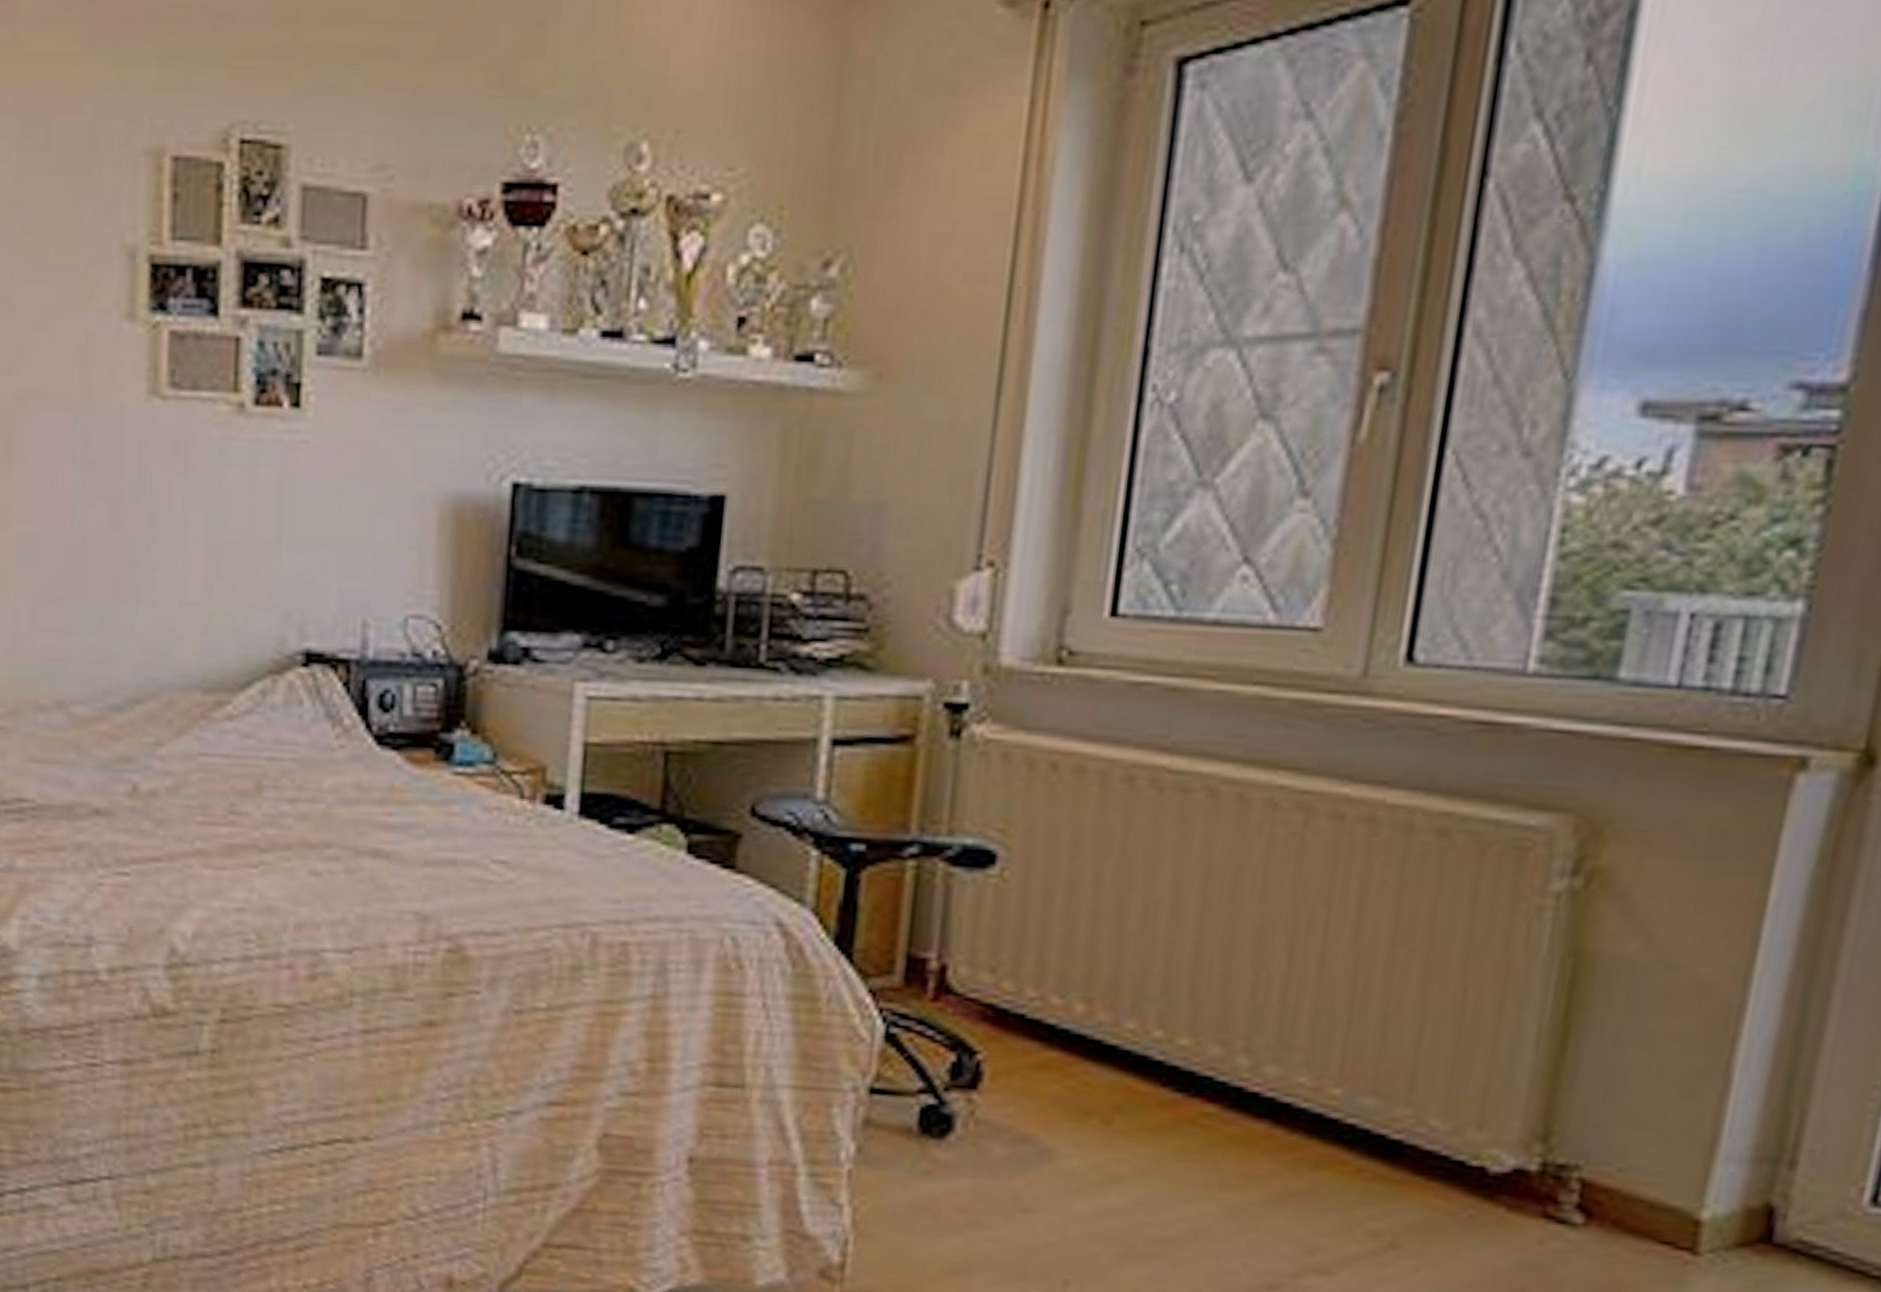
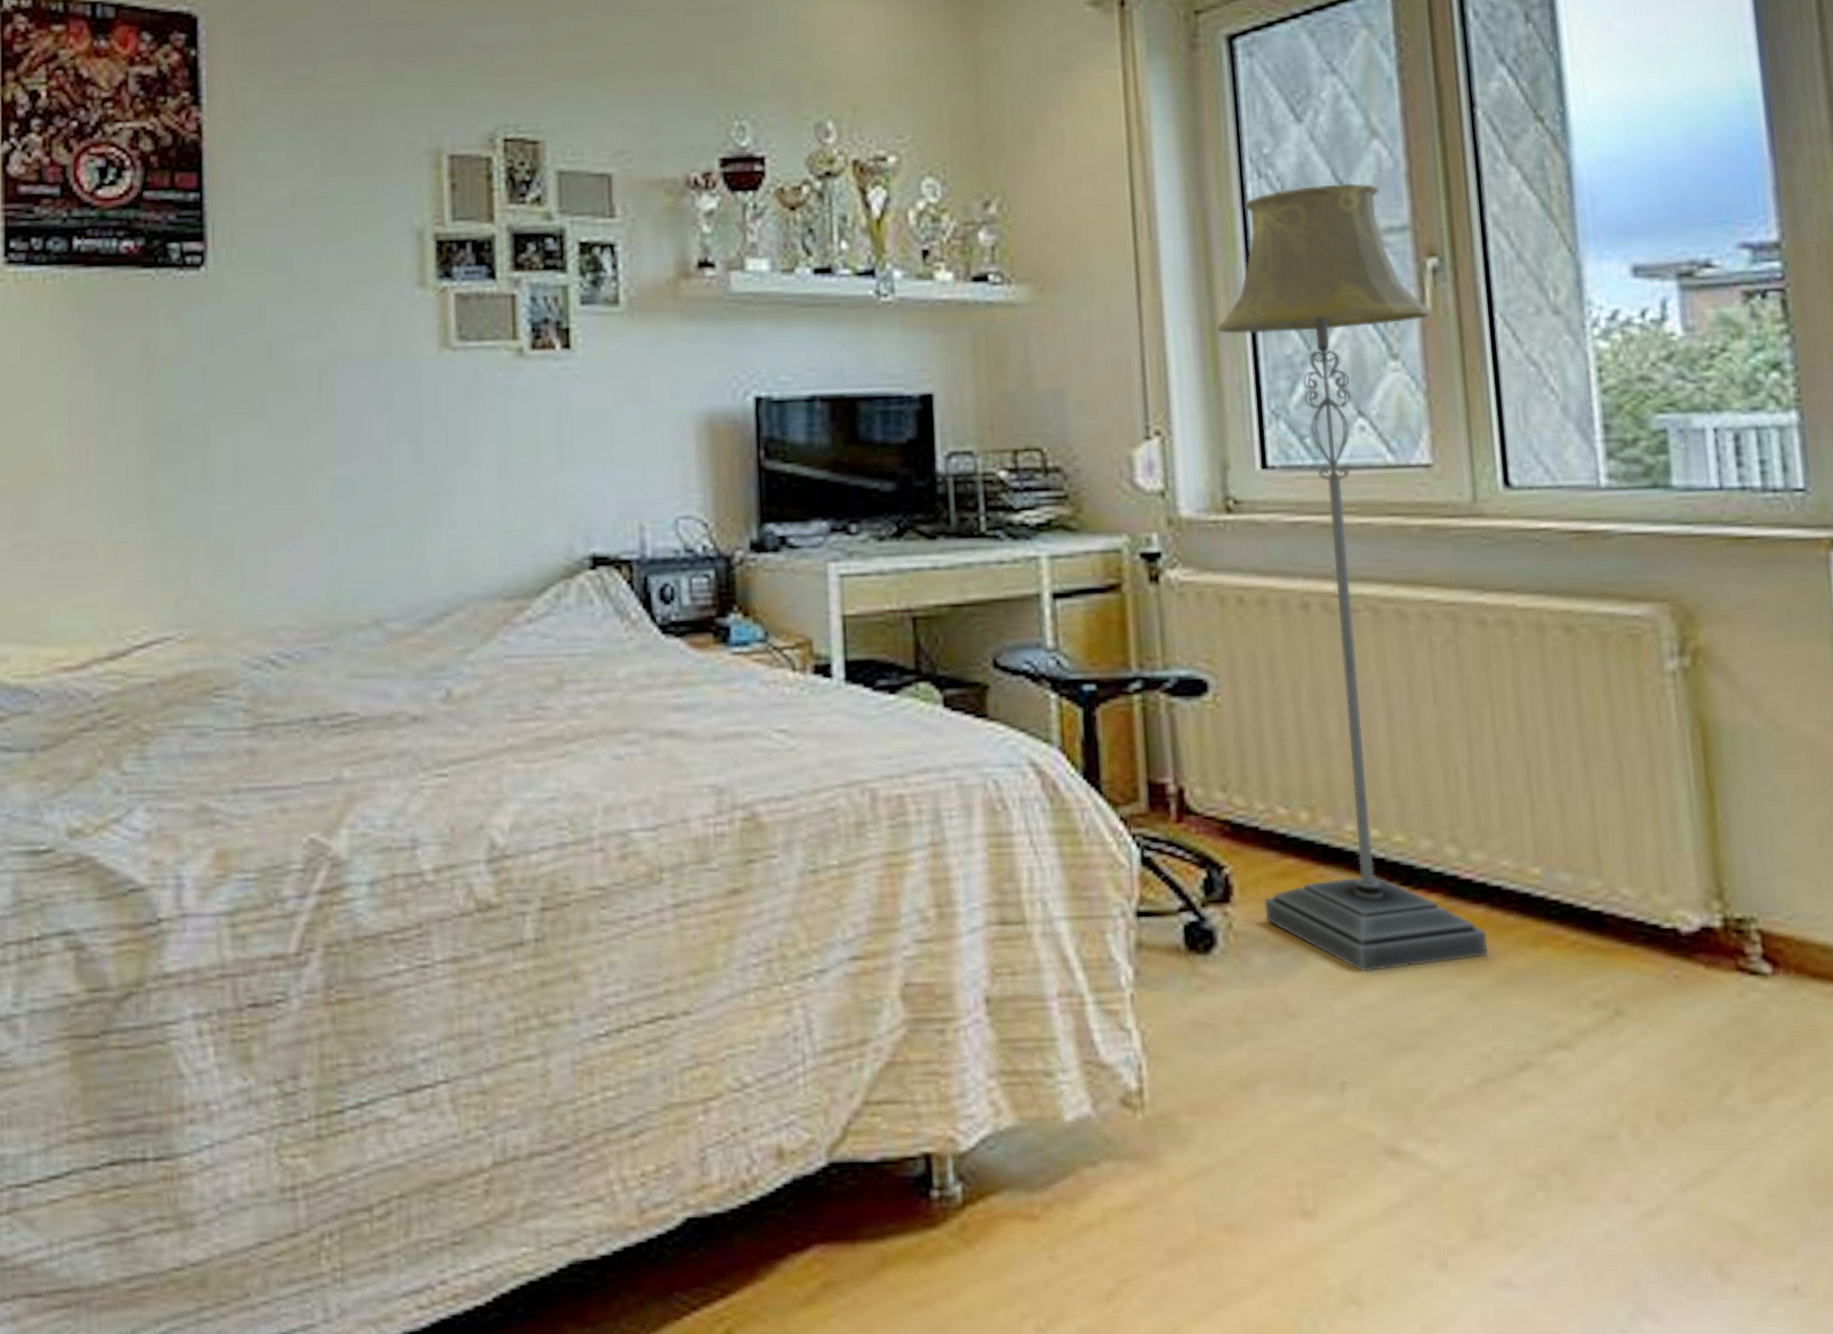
floor lamp: none [1014,267,1366,1176] -> present [1217,183,1488,972]

